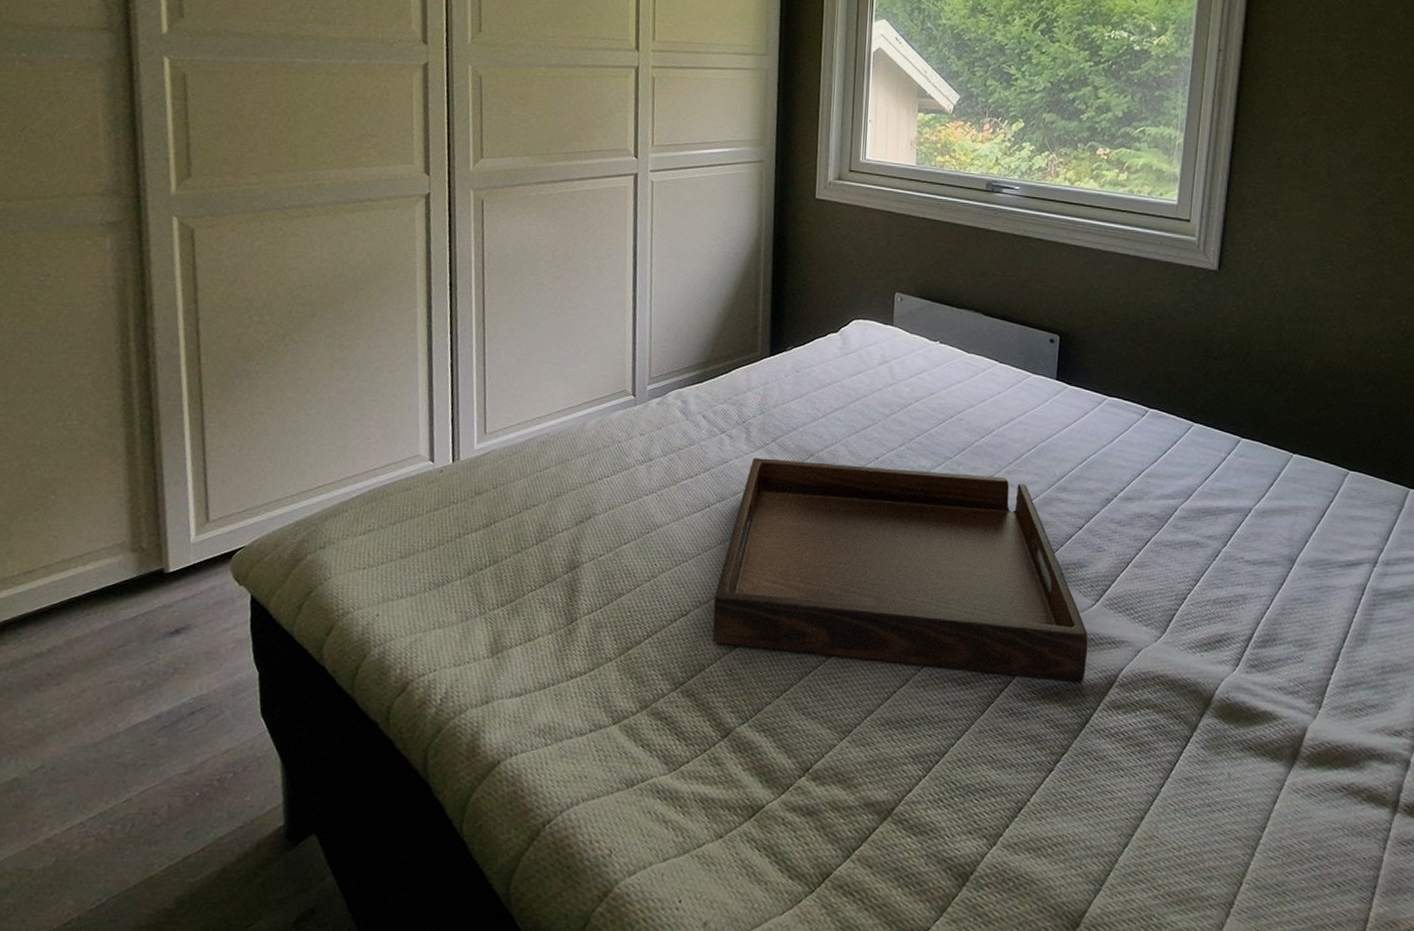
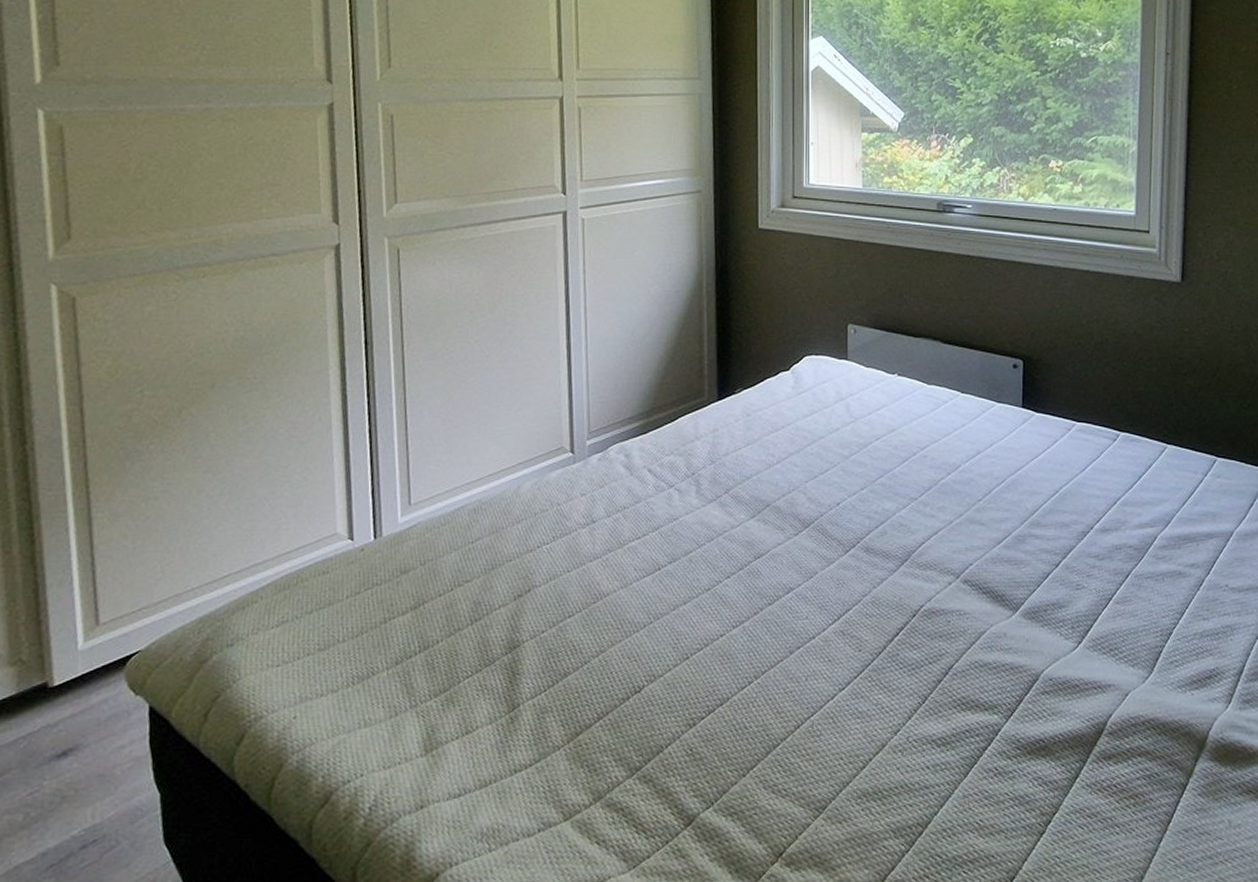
serving tray: present [712,457,1088,682] -> none [669,512,1073,734]

